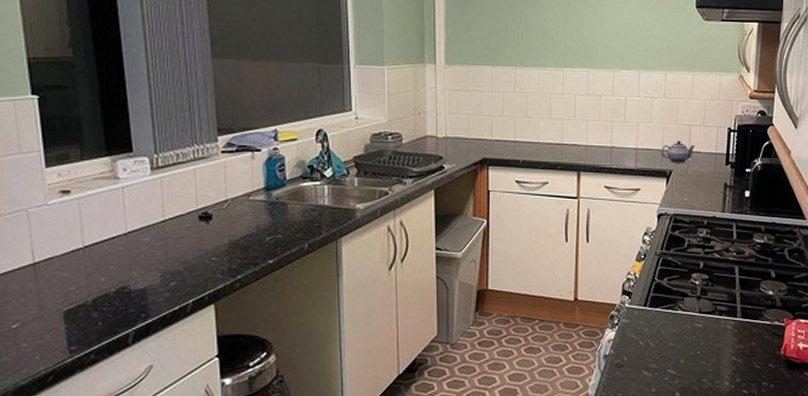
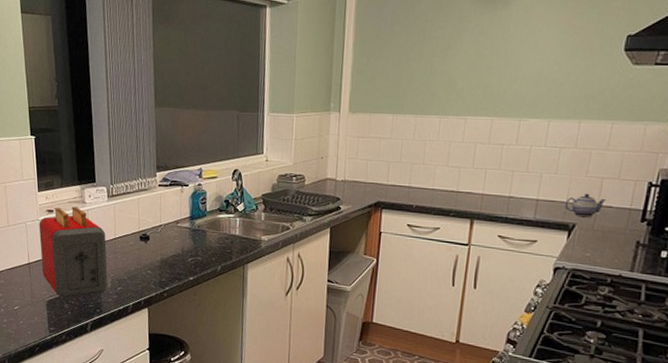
toaster: none [48,184,157,305] -> present [39,206,108,298]

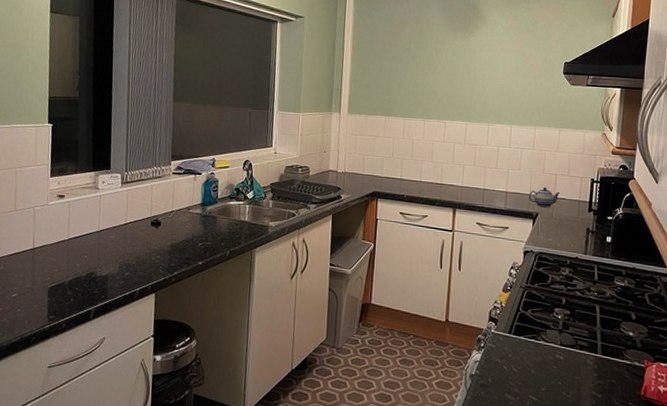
toaster: present [39,206,108,298] -> none [46,192,117,285]

